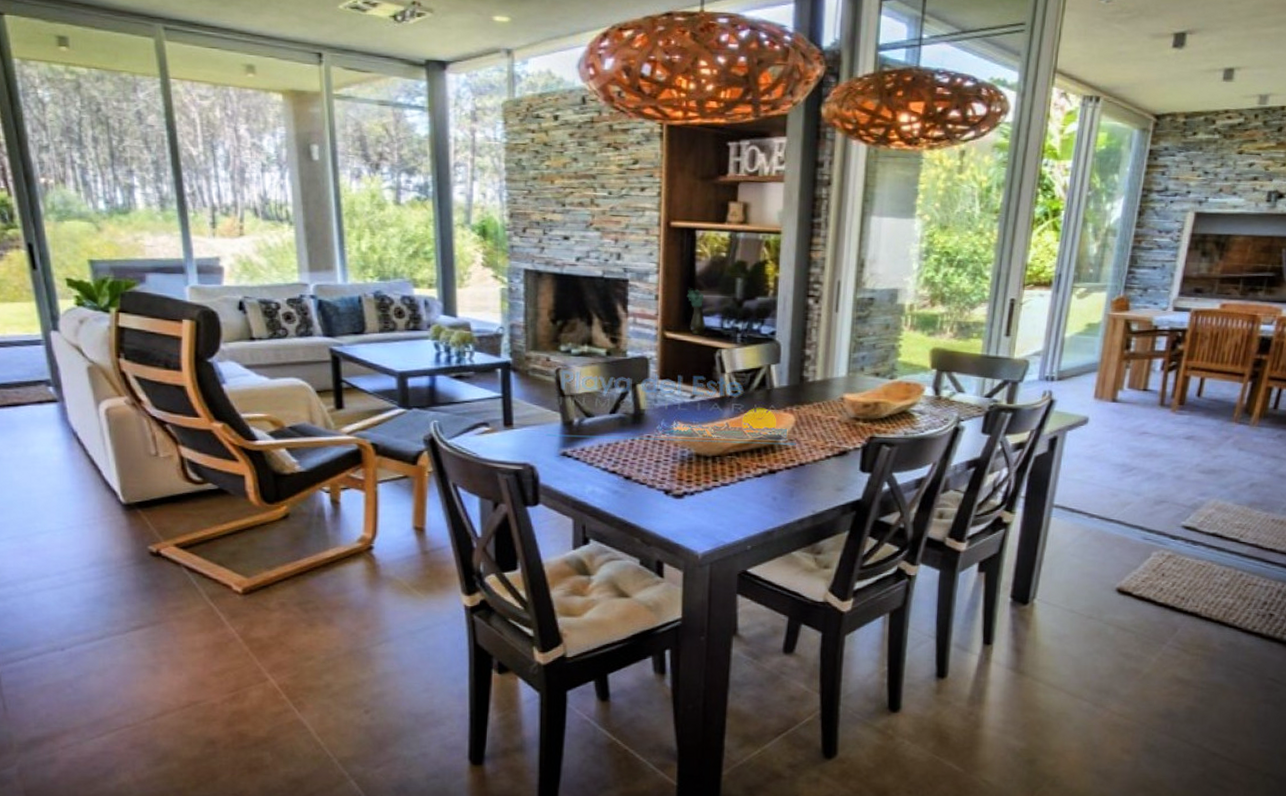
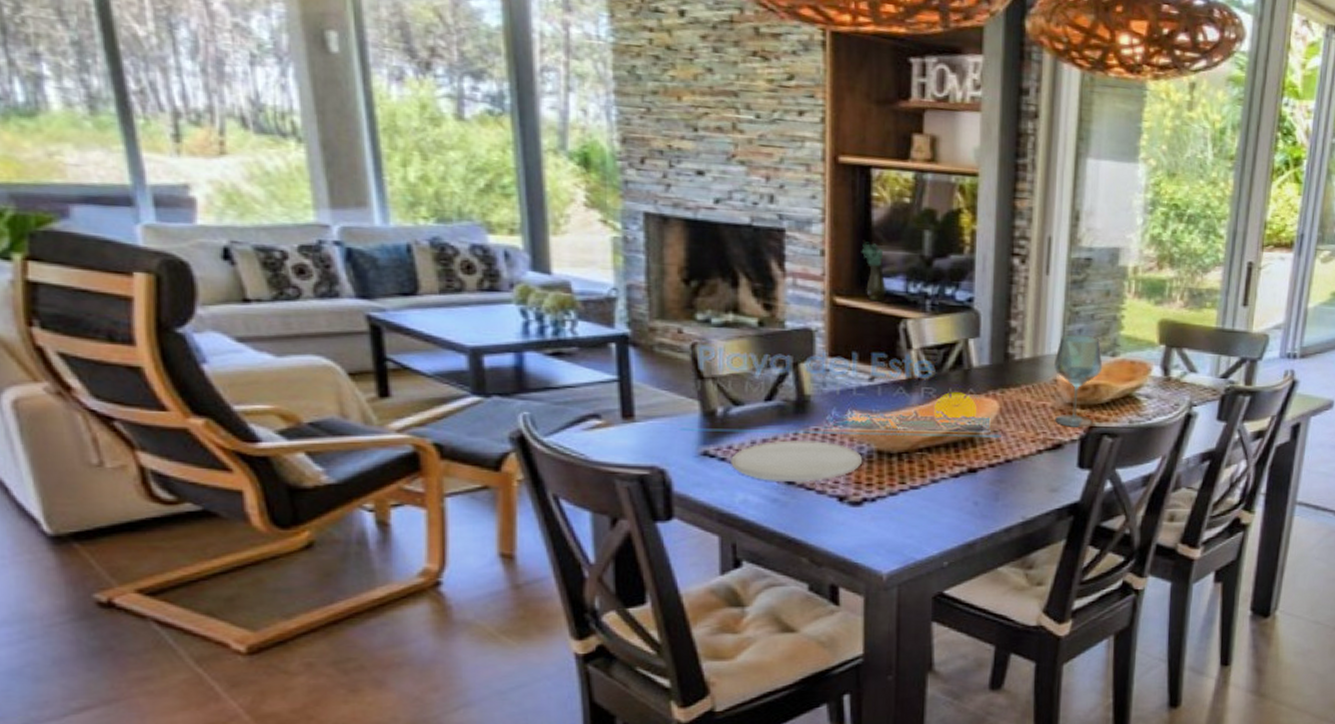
plate: none [583,445,685,479] -> present [731,440,863,483]
wine glass: none [841,360,883,438] -> present [1054,334,1103,427]

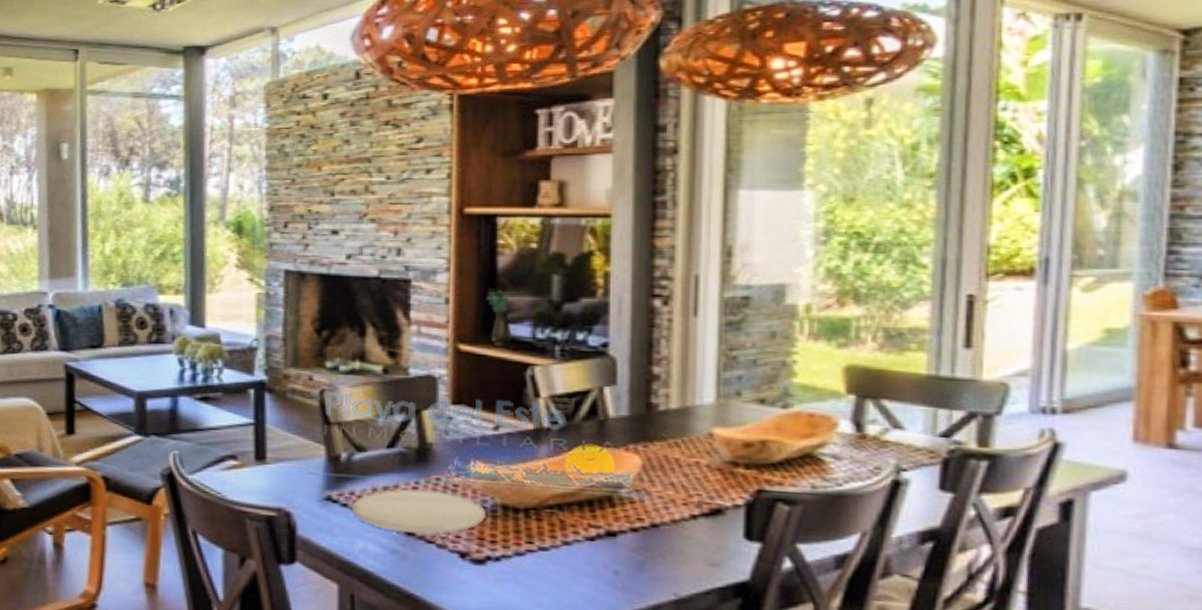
wine glass: present [1054,334,1103,427] -> none [708,381,772,491]

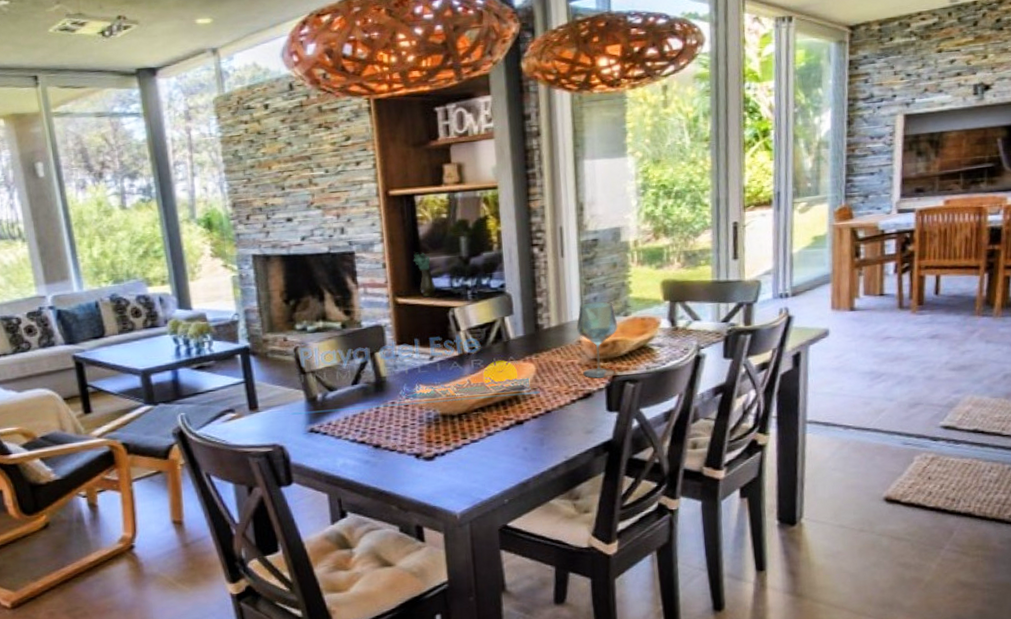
plate: present [352,489,487,535] -> none [331,411,432,447]
wine glass: none [708,381,772,491] -> present [577,301,618,379]

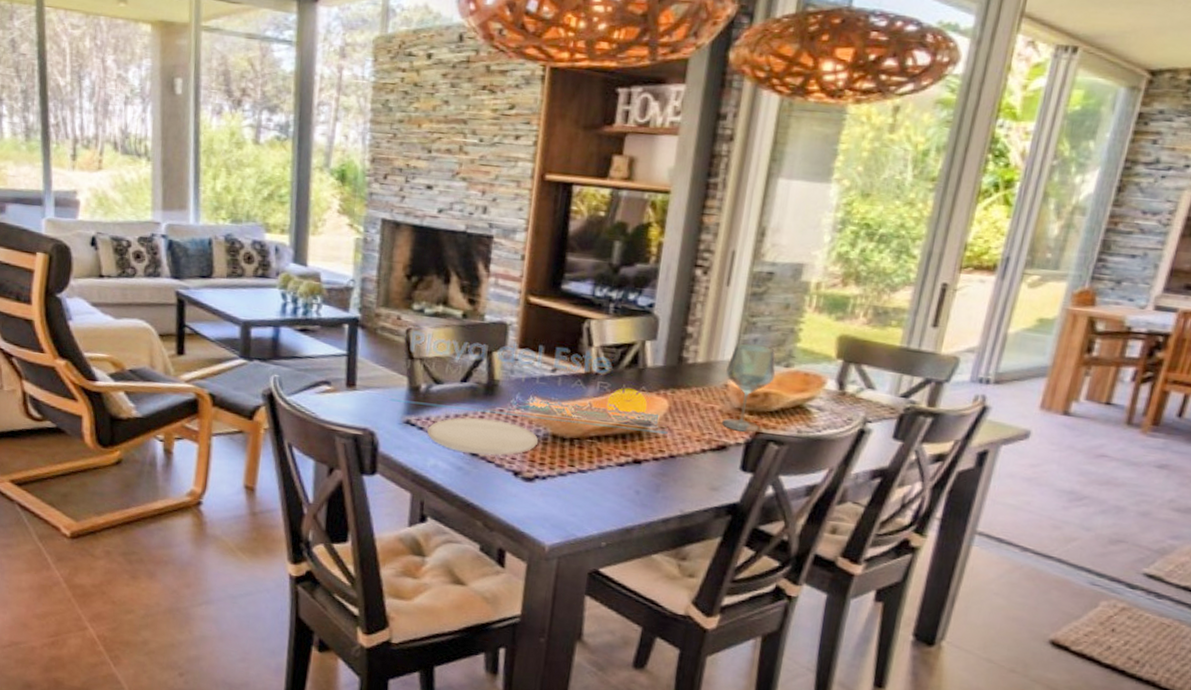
plate: none [331,411,432,447] -> present [427,417,539,456]
vase: present [413,251,436,298] -> none [556,248,577,303]

